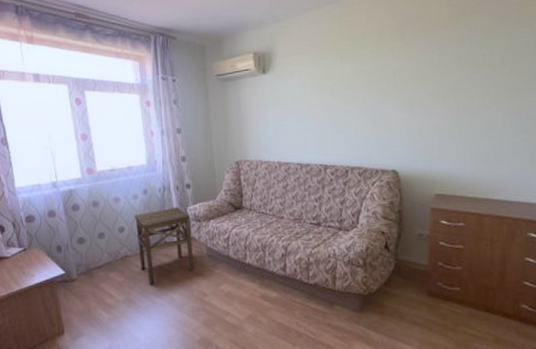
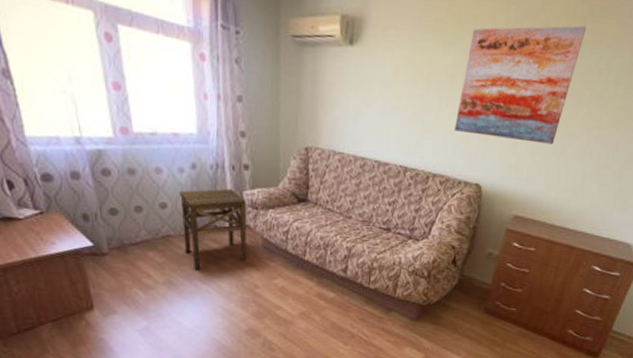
wall art: none [362,23,462,127] -> present [454,25,587,145]

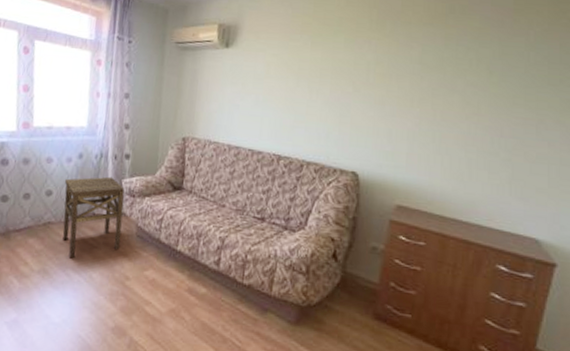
wall art: present [454,25,587,145] -> none [326,22,449,132]

